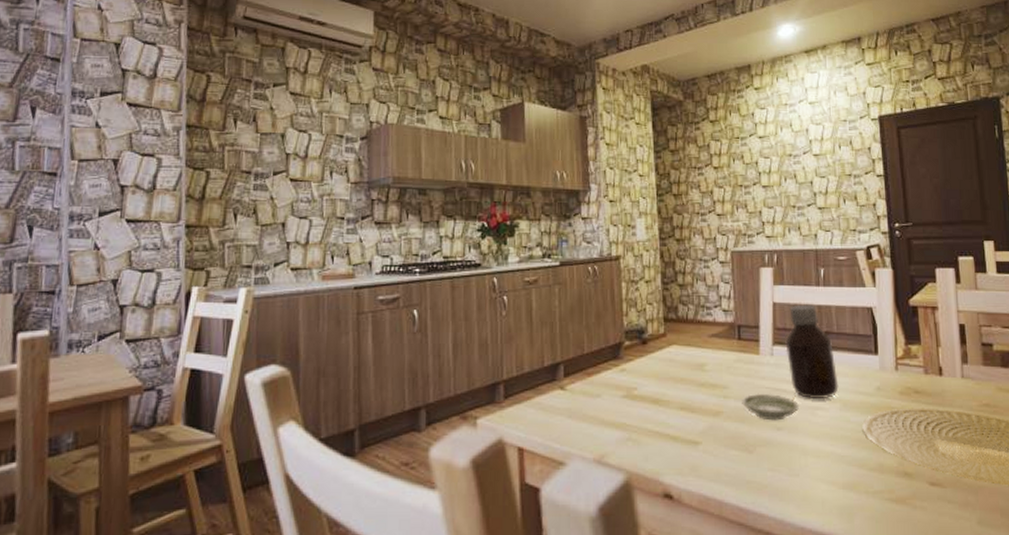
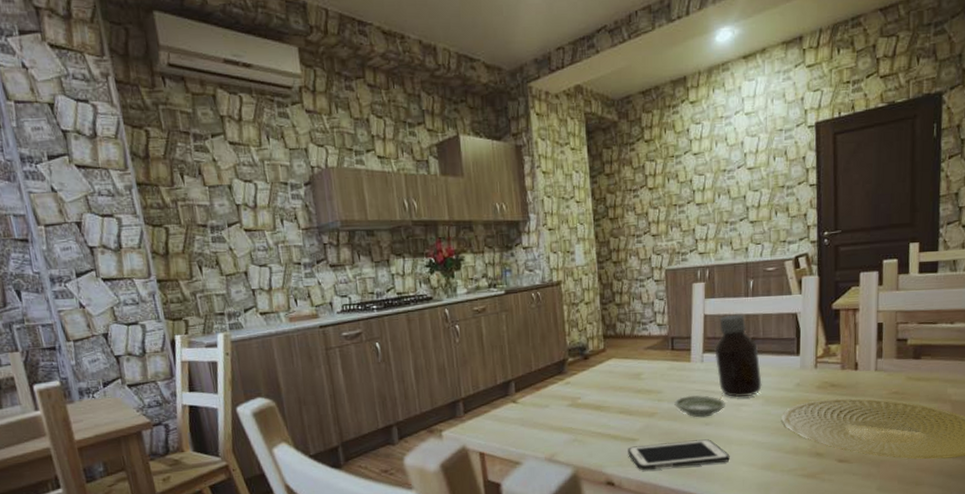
cell phone: none [689,447,806,482] -> present [628,439,730,471]

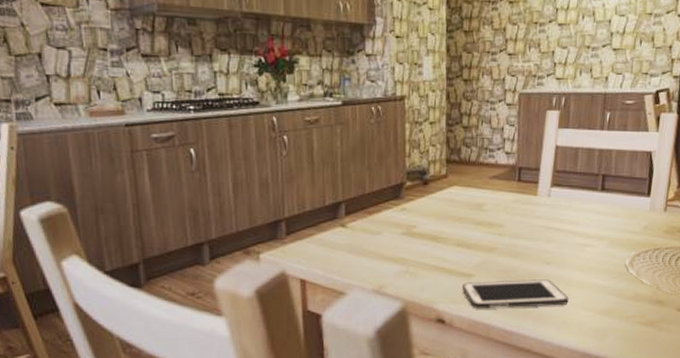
saucer: present [674,395,725,418] -> none [516,231,569,256]
bottle: present [715,314,762,397] -> none [562,148,609,237]

